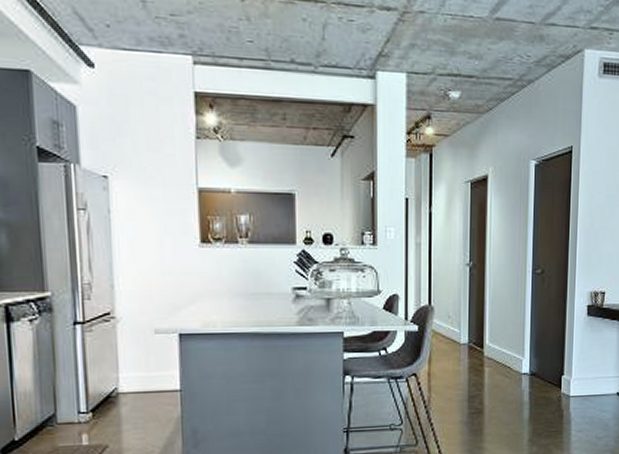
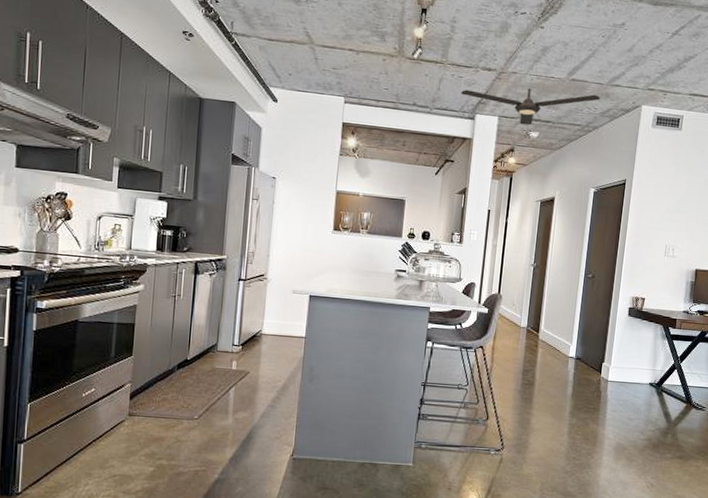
ceiling fan: none [354,32,534,83] -> present [461,88,601,126]

